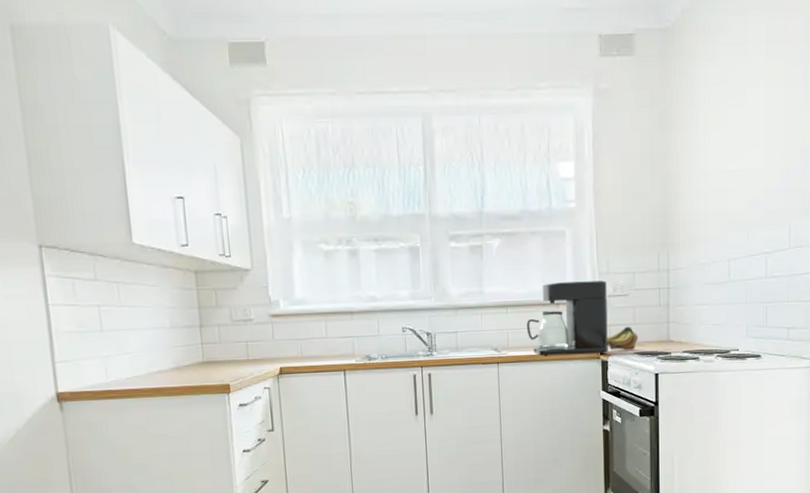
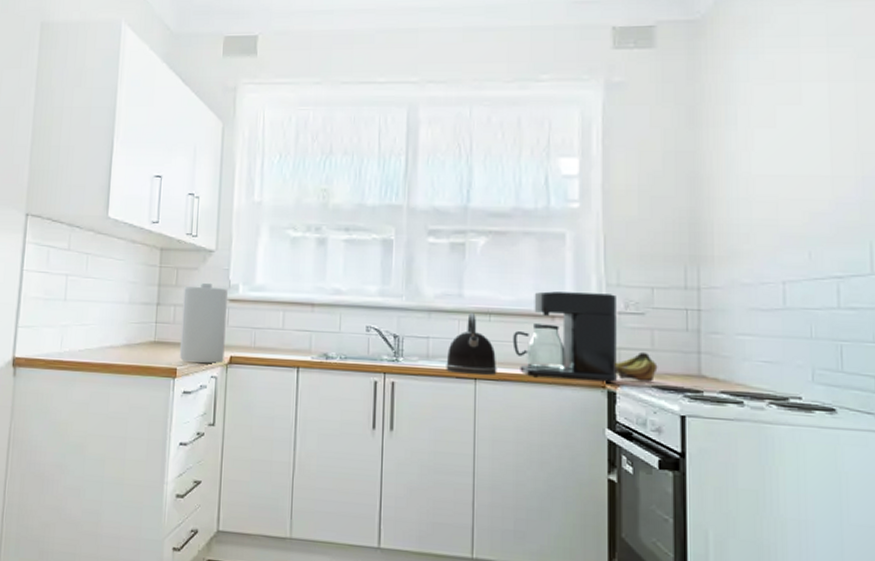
paper towel holder: none [224,301,275,378] -> present [179,282,228,364]
kettle: none [473,306,515,361] -> present [446,312,497,376]

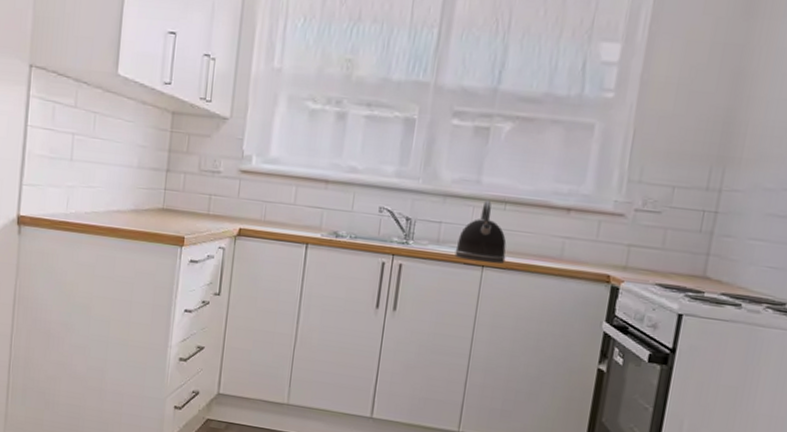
paper towel holder: present [179,282,228,364] -> none [187,151,240,235]
coffee maker: present [512,291,618,384] -> none [524,183,636,279]
fruit: present [615,351,658,383] -> none [622,250,665,281]

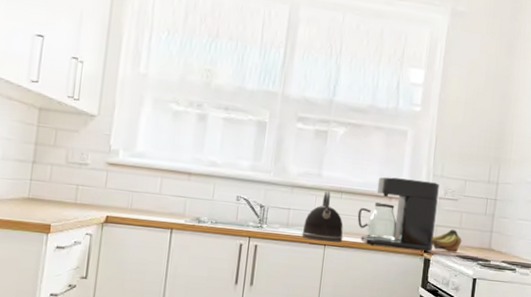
coffee maker: none [524,183,636,279] -> present [357,176,439,253]
fruit: none [622,250,665,281] -> present [431,229,462,253]

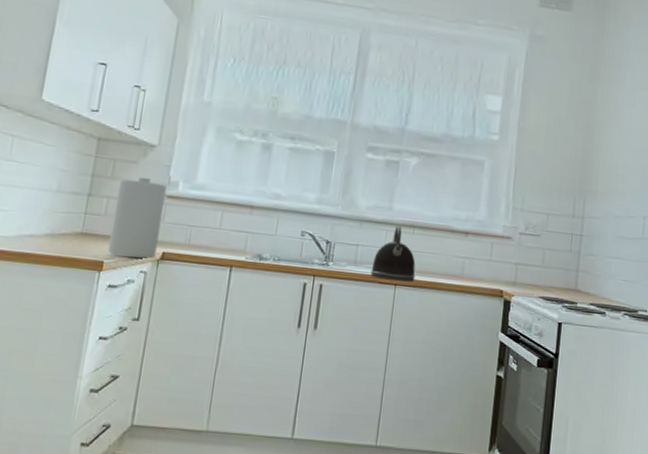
paper towel holder: none [54,145,108,222] -> present [107,176,167,259]
coffee maker: present [357,176,439,253] -> none [431,210,520,294]
fruit: present [431,229,462,253] -> none [512,267,545,294]

